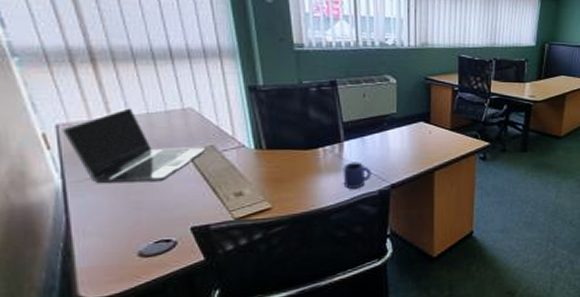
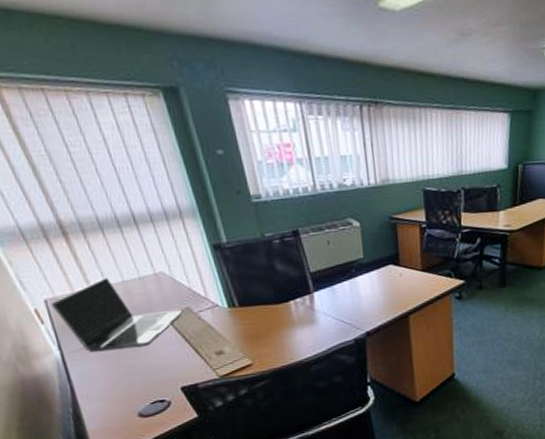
mug: present [342,162,372,190] -> none [315,312,346,340]

